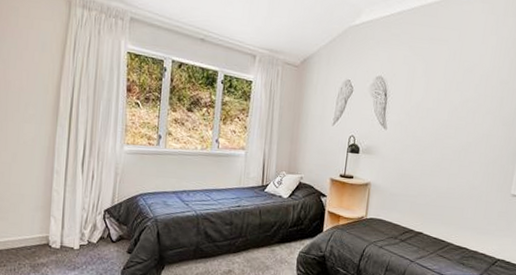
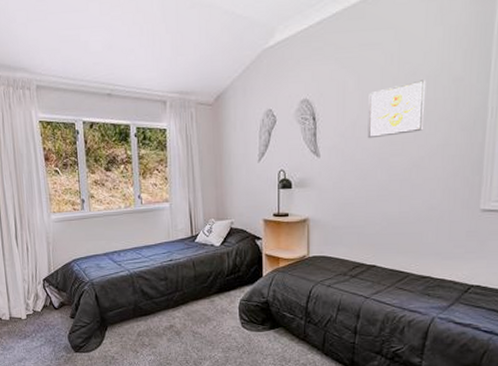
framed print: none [428,76,480,121] -> present [367,78,427,139]

